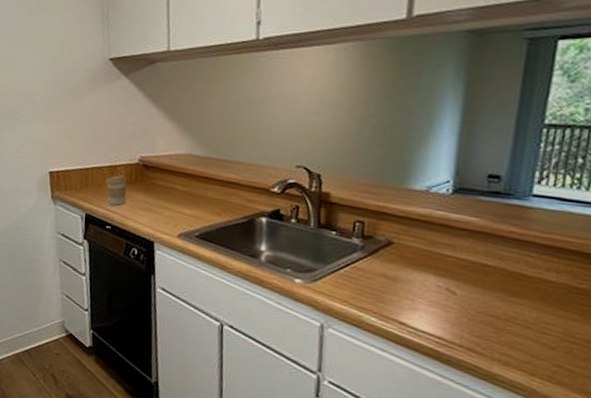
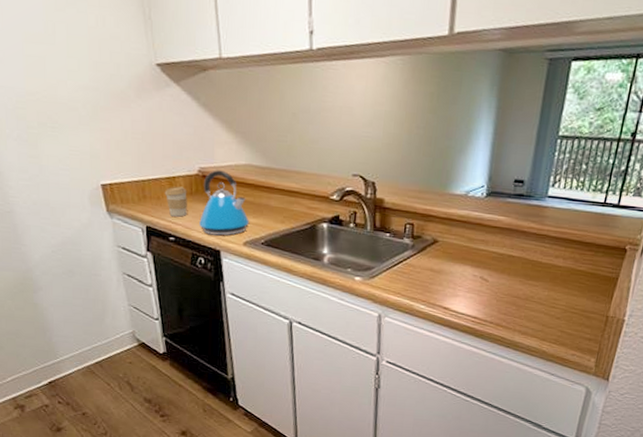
kettle: none [136,159,186,227] -> present [199,170,250,236]

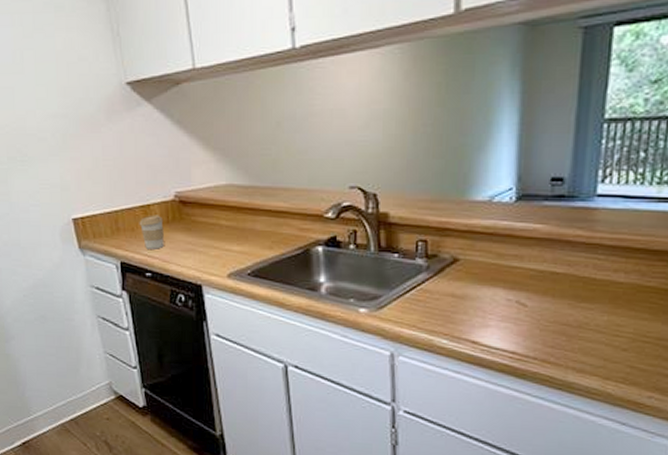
kettle: present [199,170,250,236] -> none [178,193,234,268]

